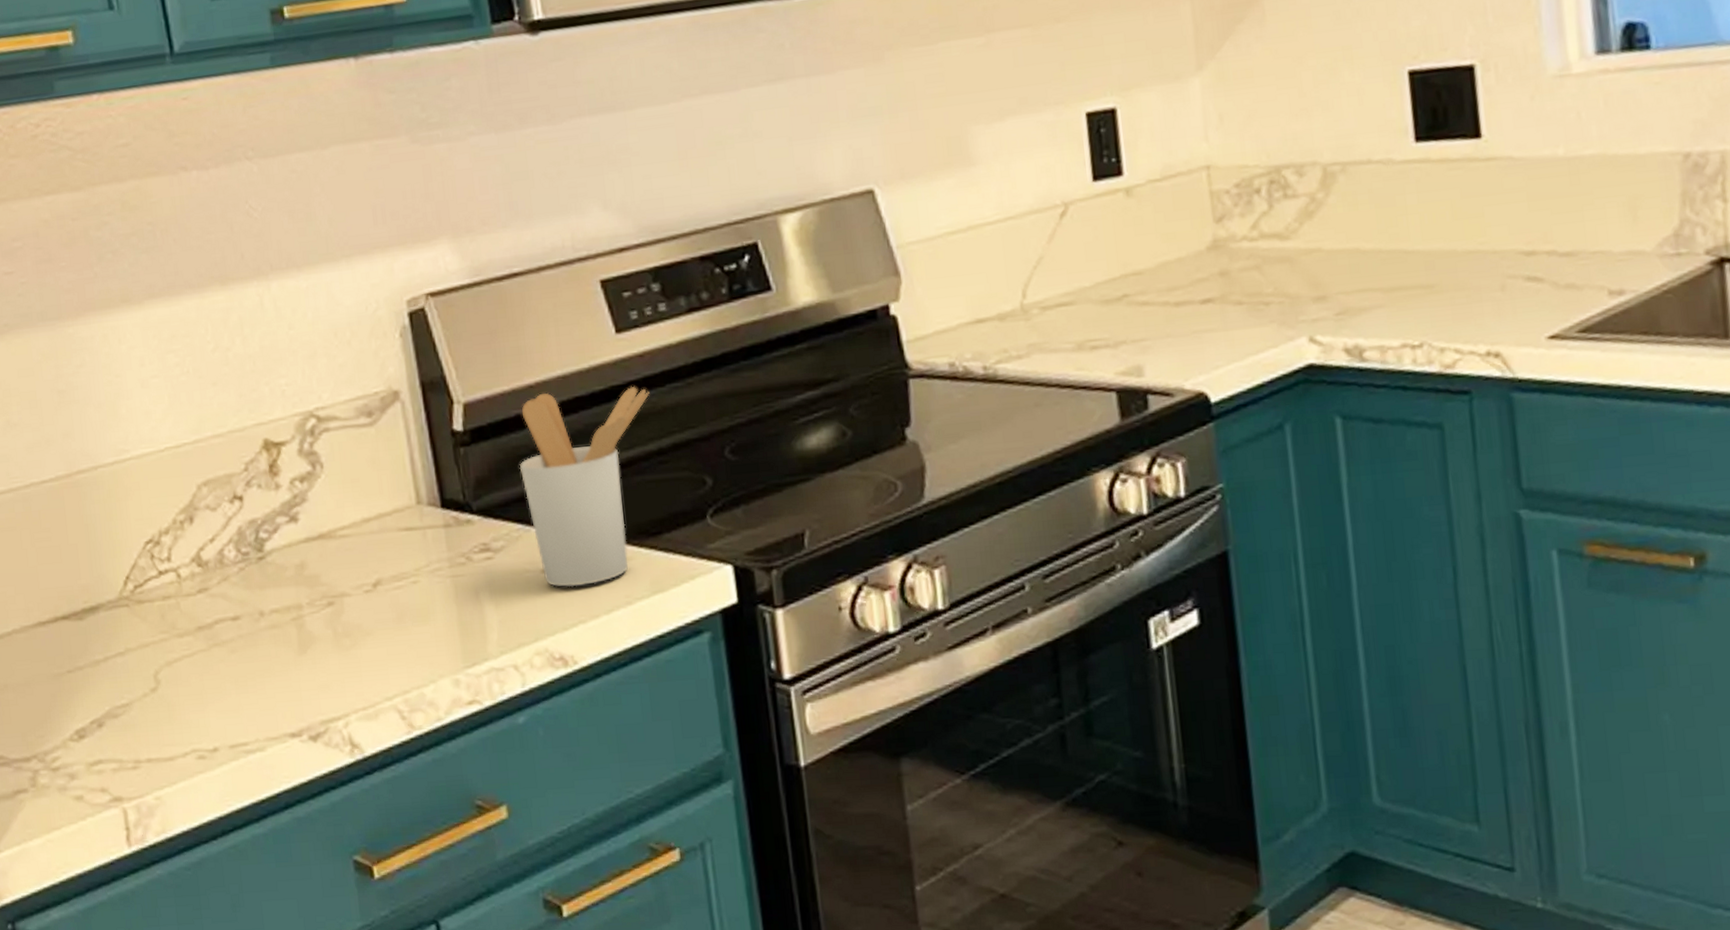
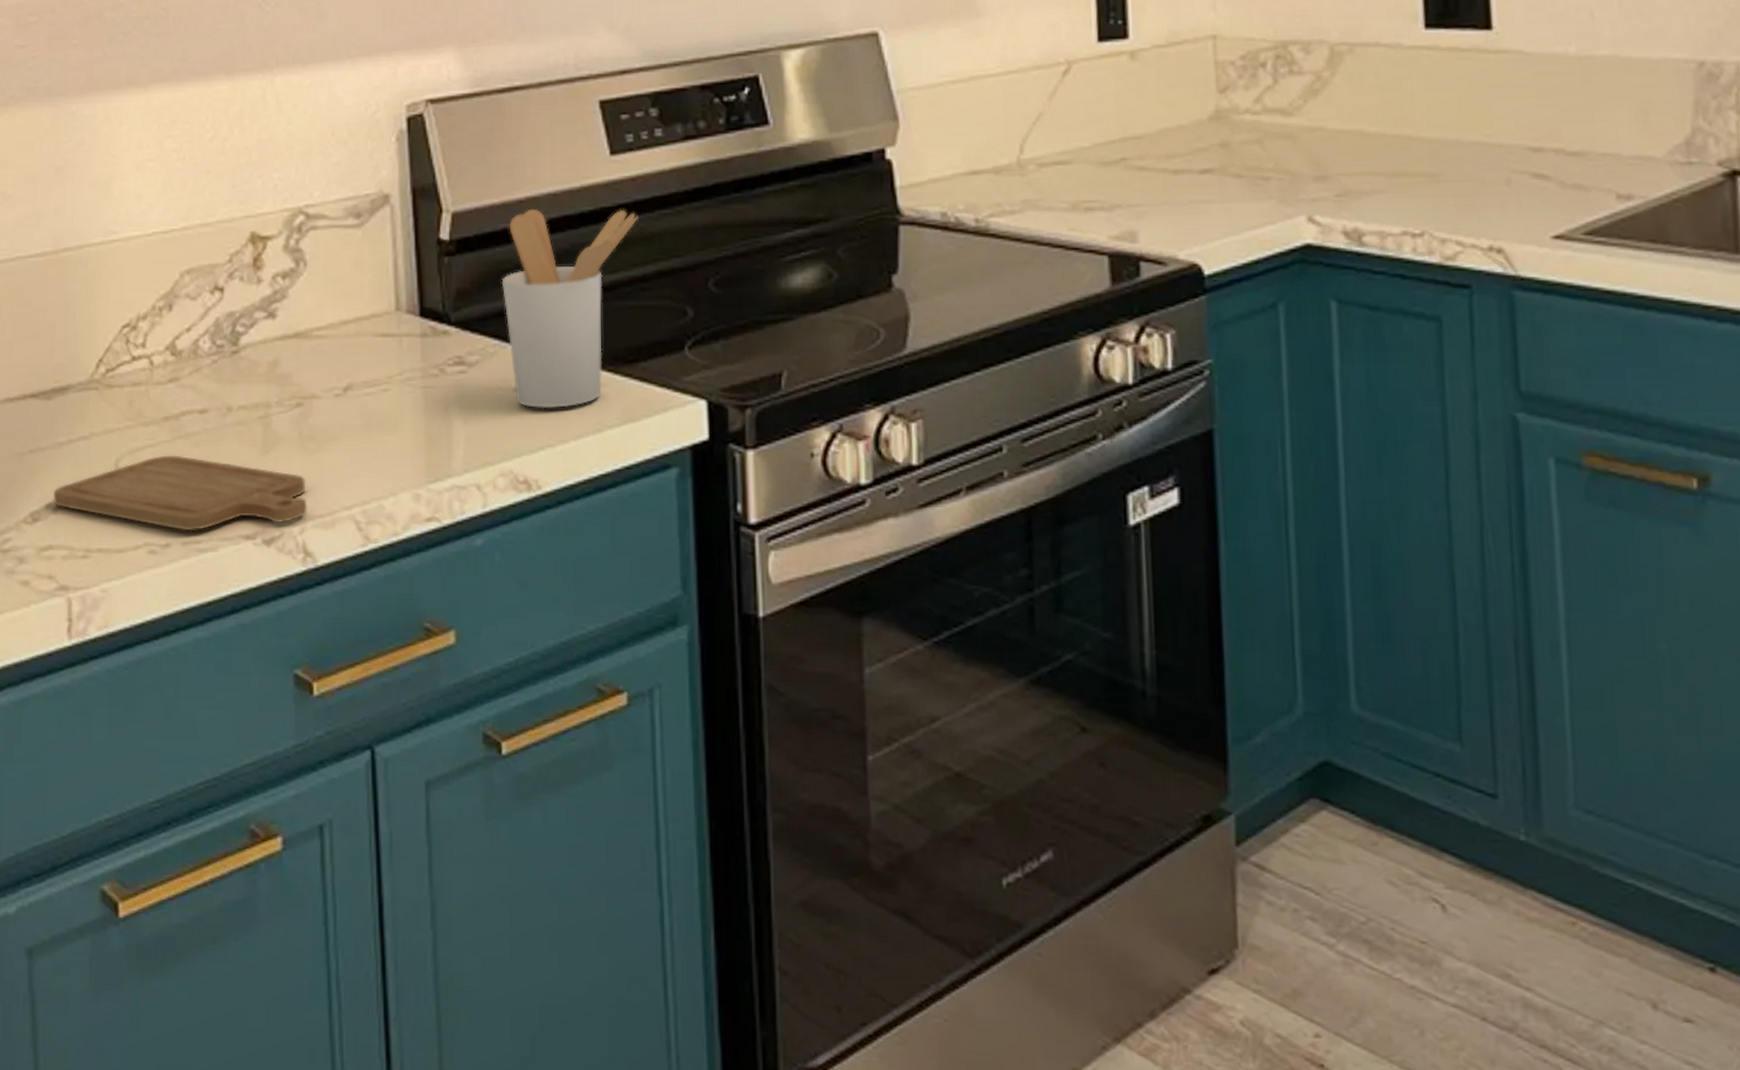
chopping board: none [96,662,350,735] -> present [53,455,307,531]

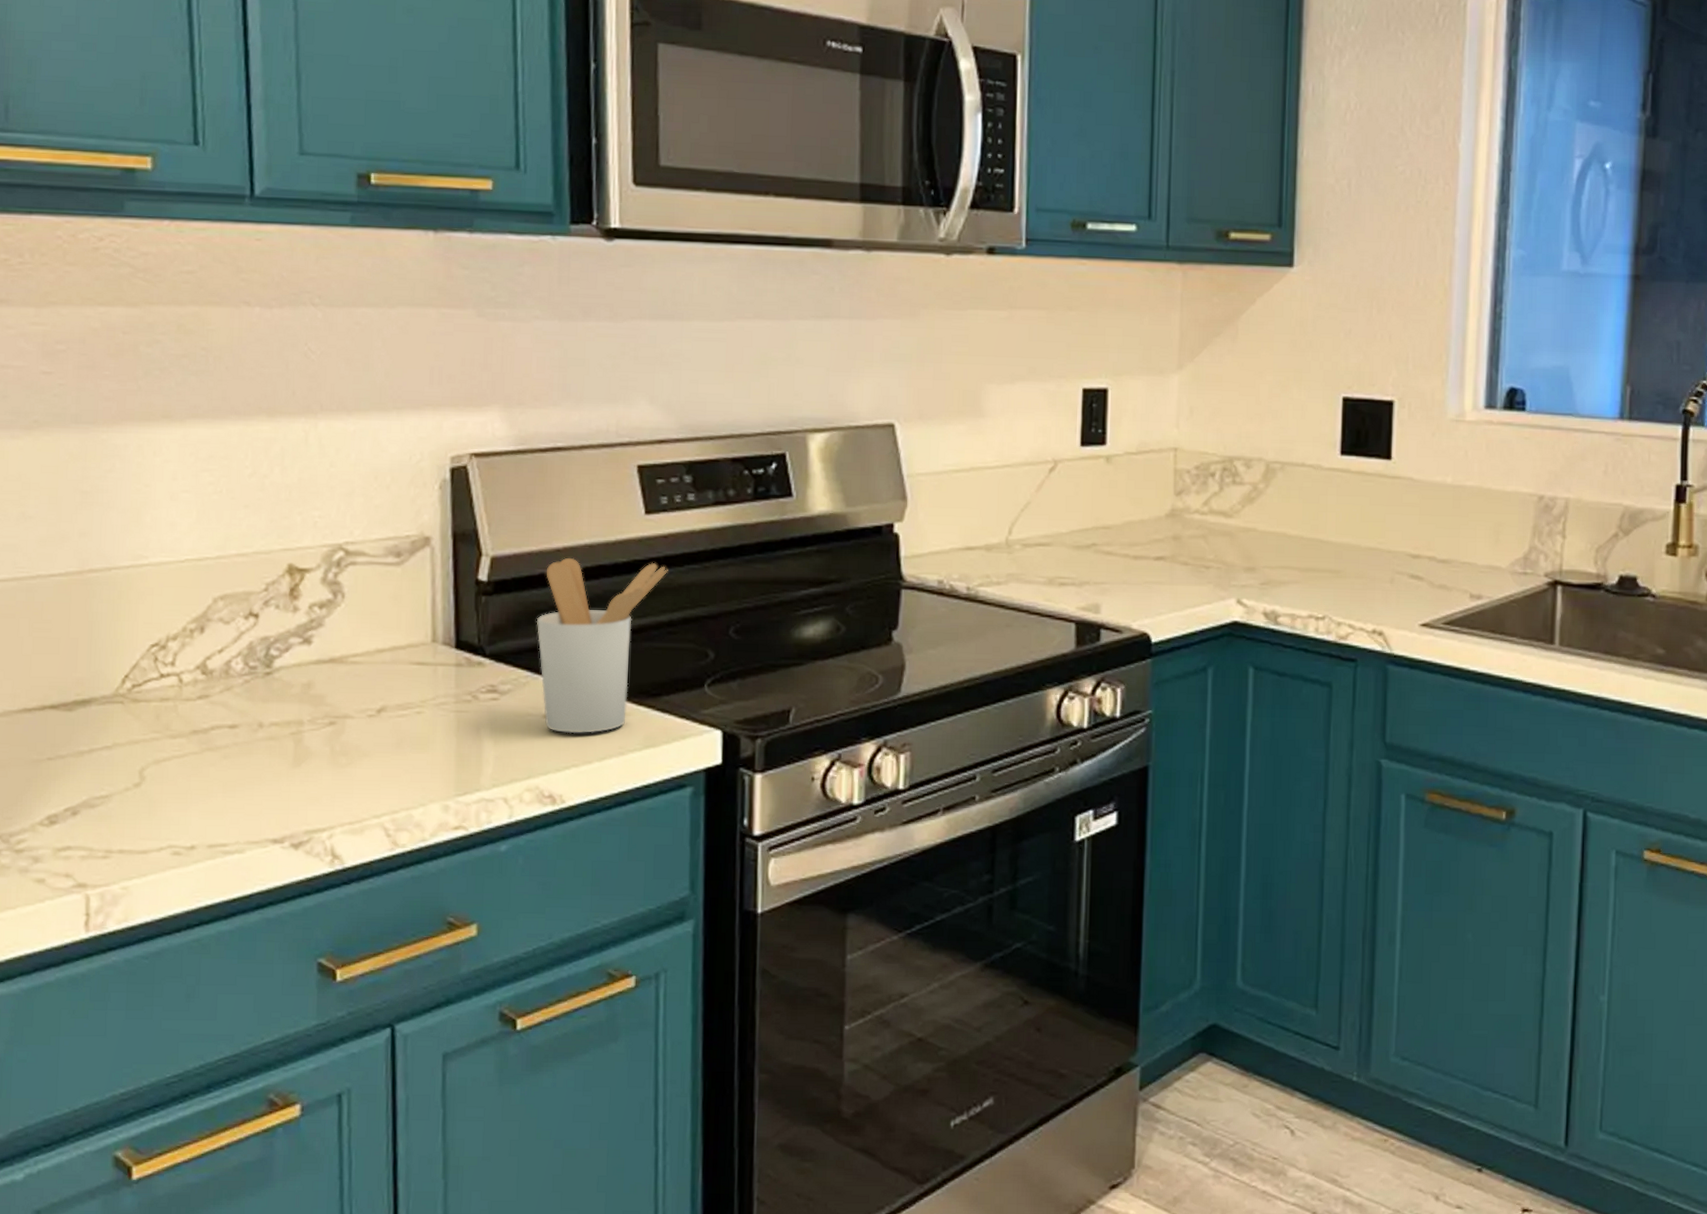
chopping board: present [53,455,307,531] -> none [72,765,337,835]

